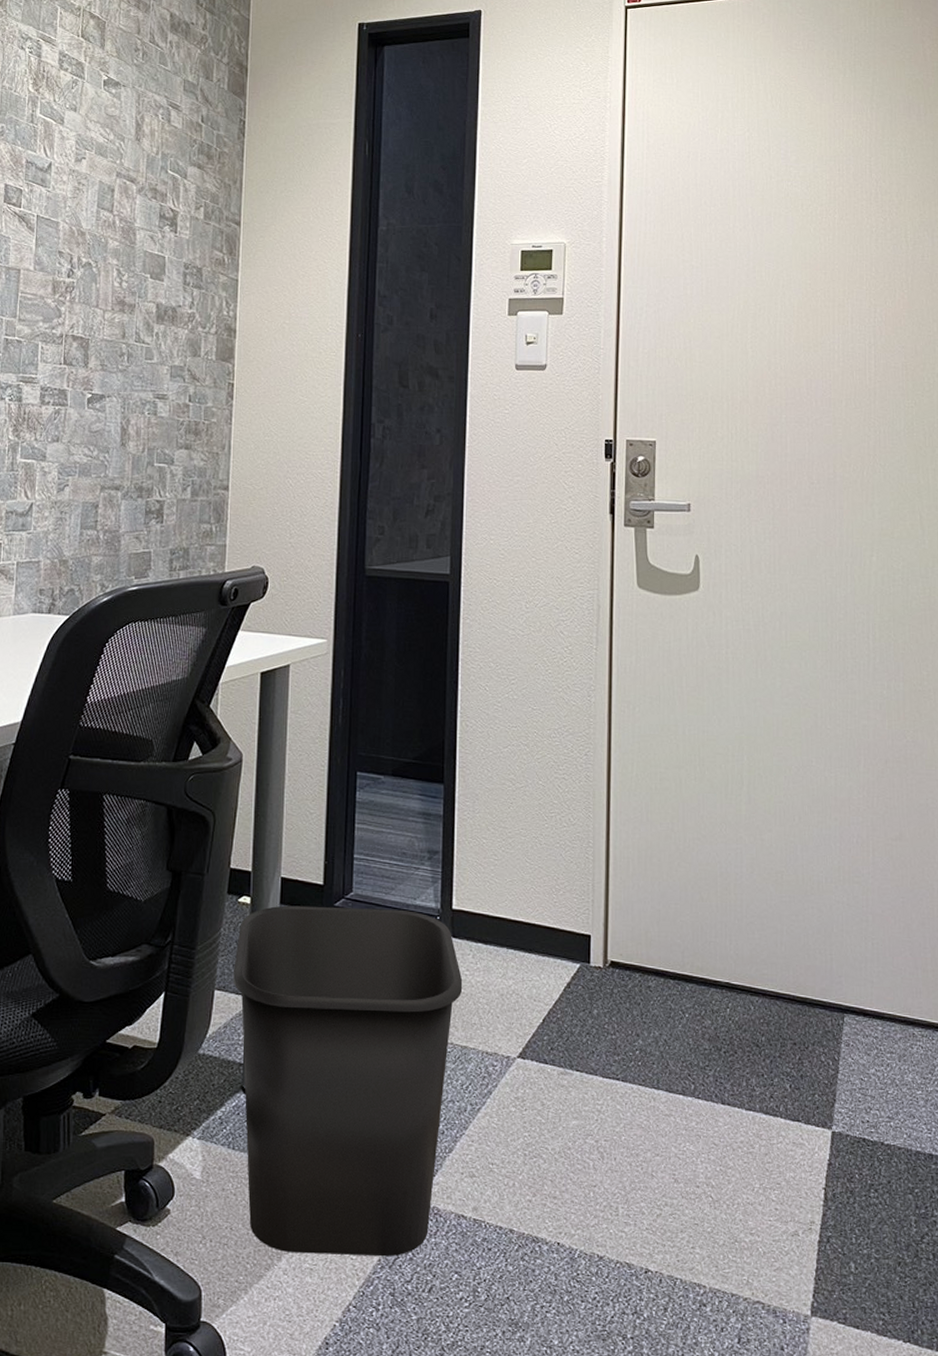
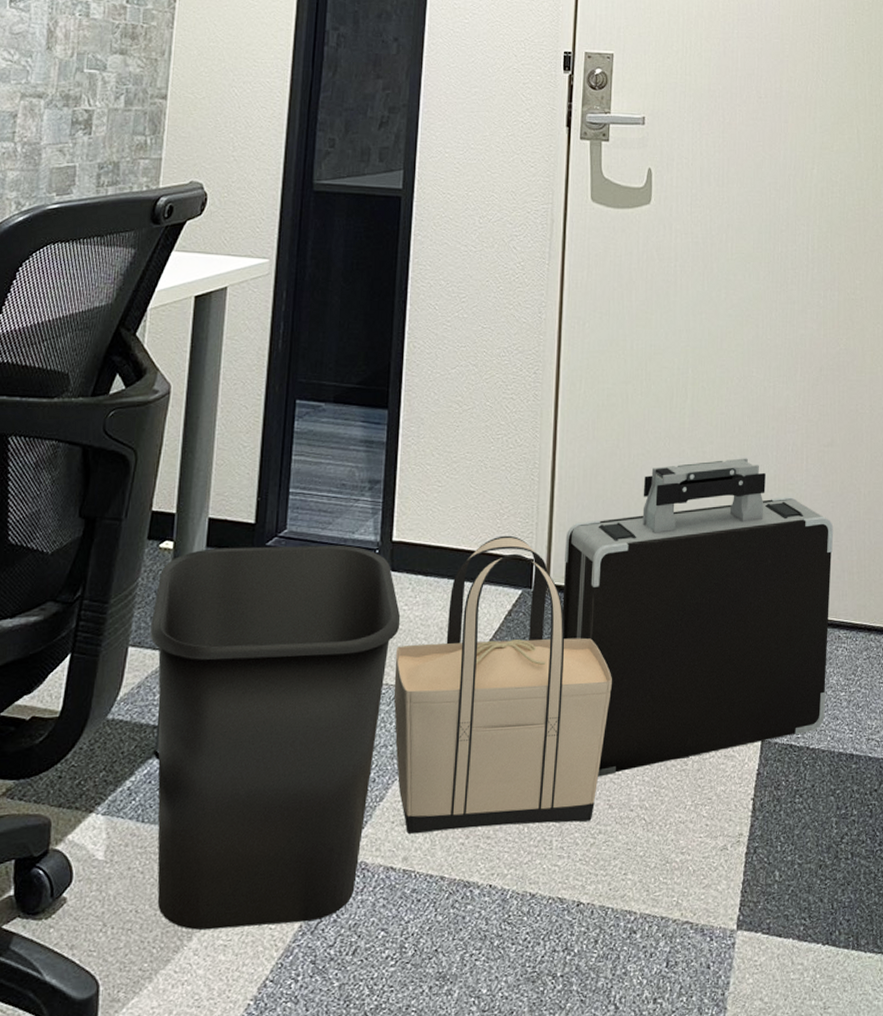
shopping bag: none [458,910,674,1192] -> present [393,535,612,834]
briefcase: none [621,847,905,1151] -> present [562,458,834,777]

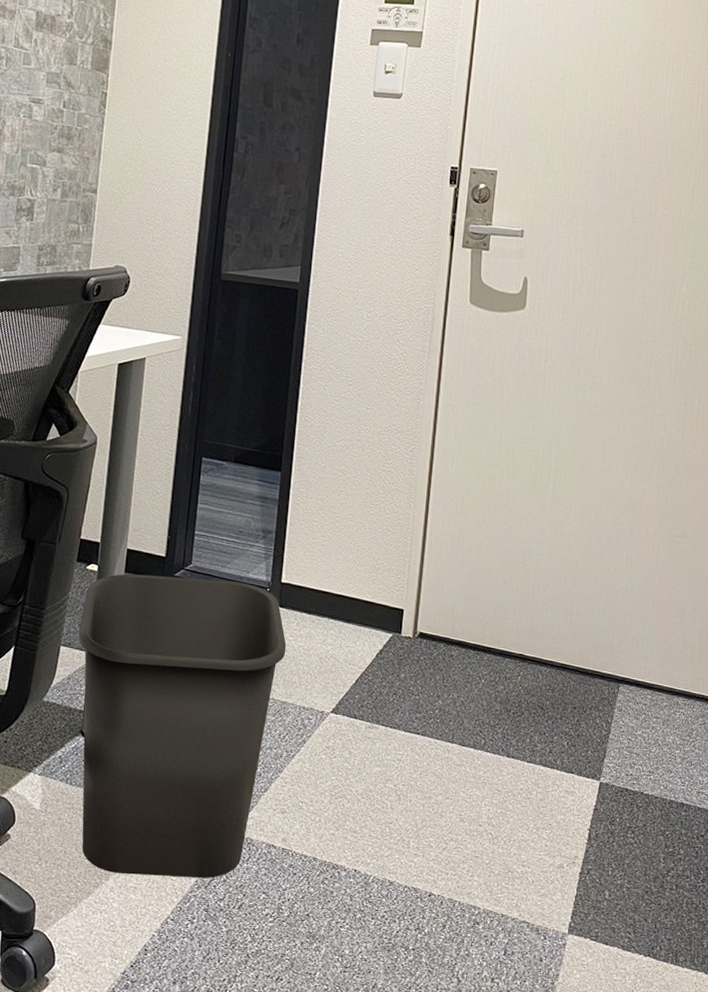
shopping bag: present [393,535,612,834] -> none [278,587,469,829]
briefcase: present [562,458,834,777] -> none [426,540,679,795]

